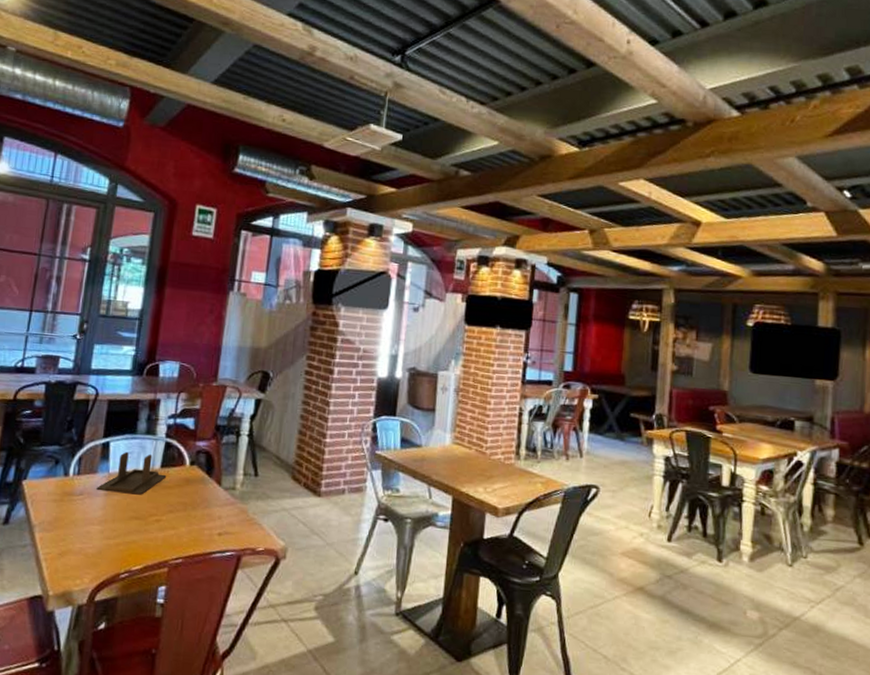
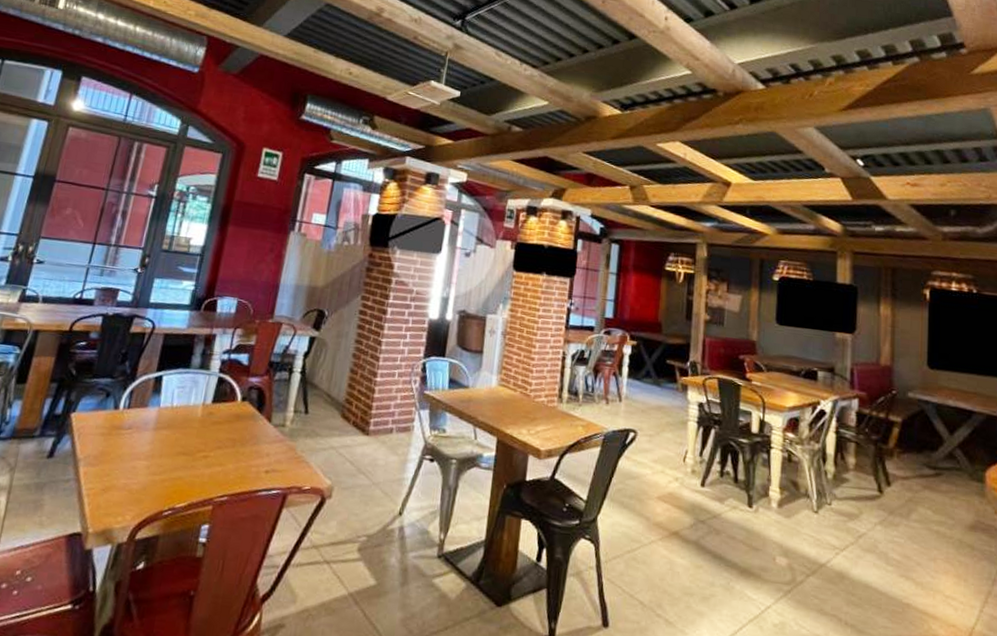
napkin holder: present [97,451,166,495] -> none [146,386,217,430]

